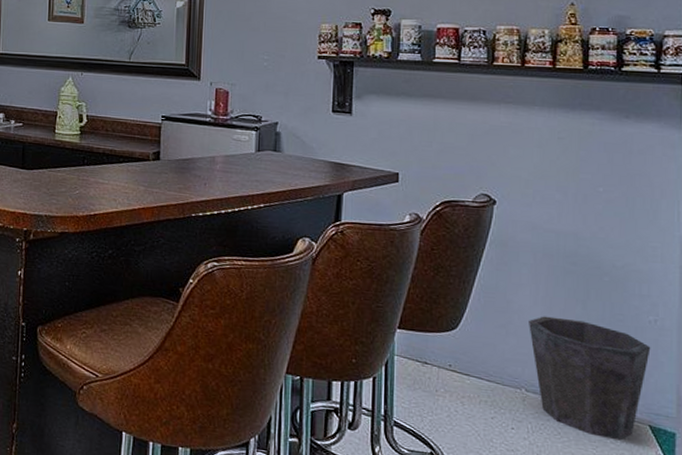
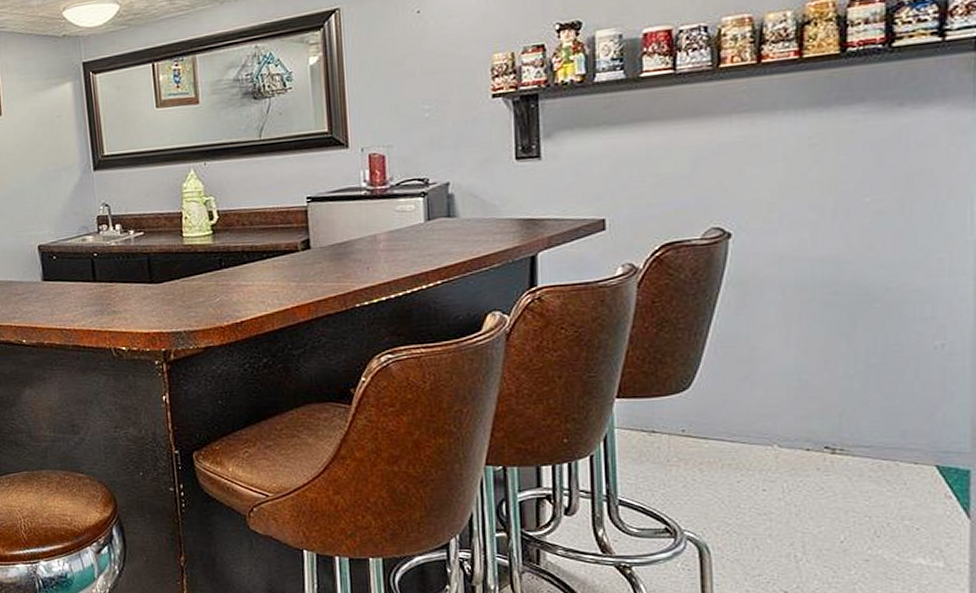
waste bin: present [529,316,651,440] -> none [779,358,937,486]

